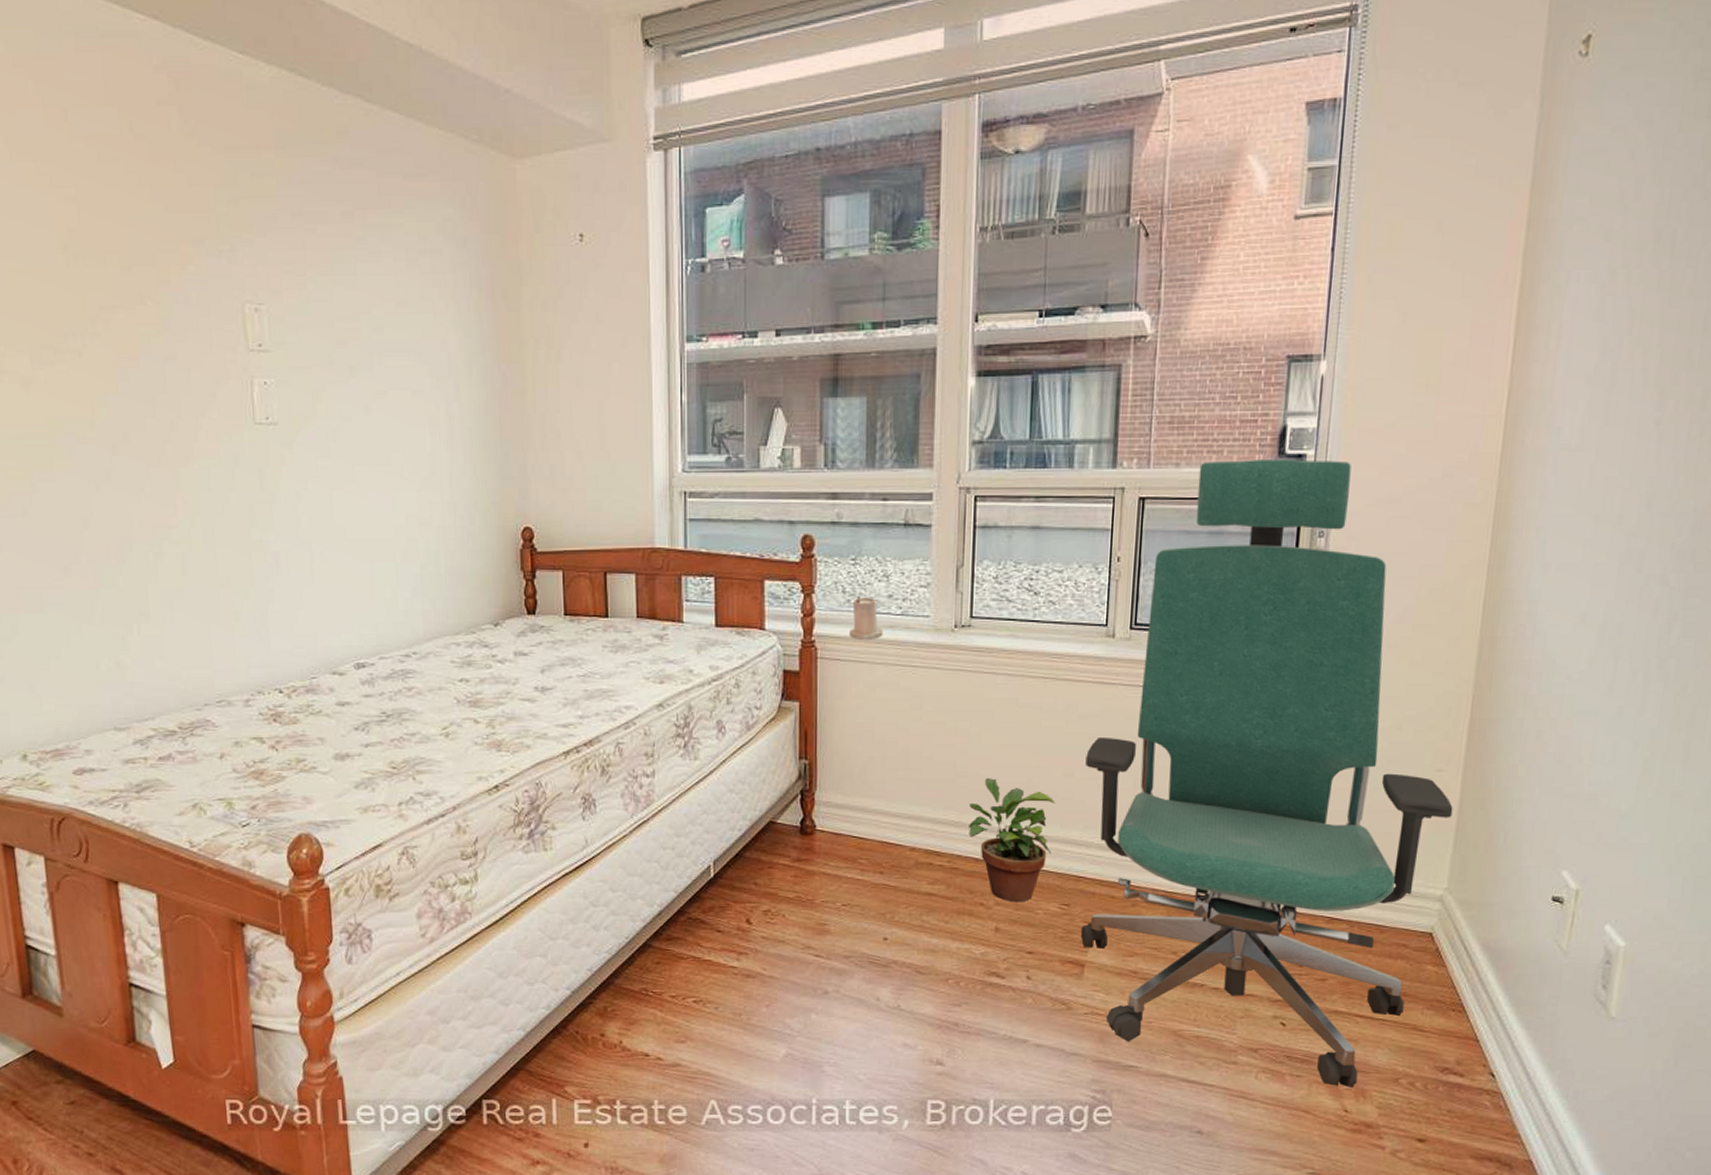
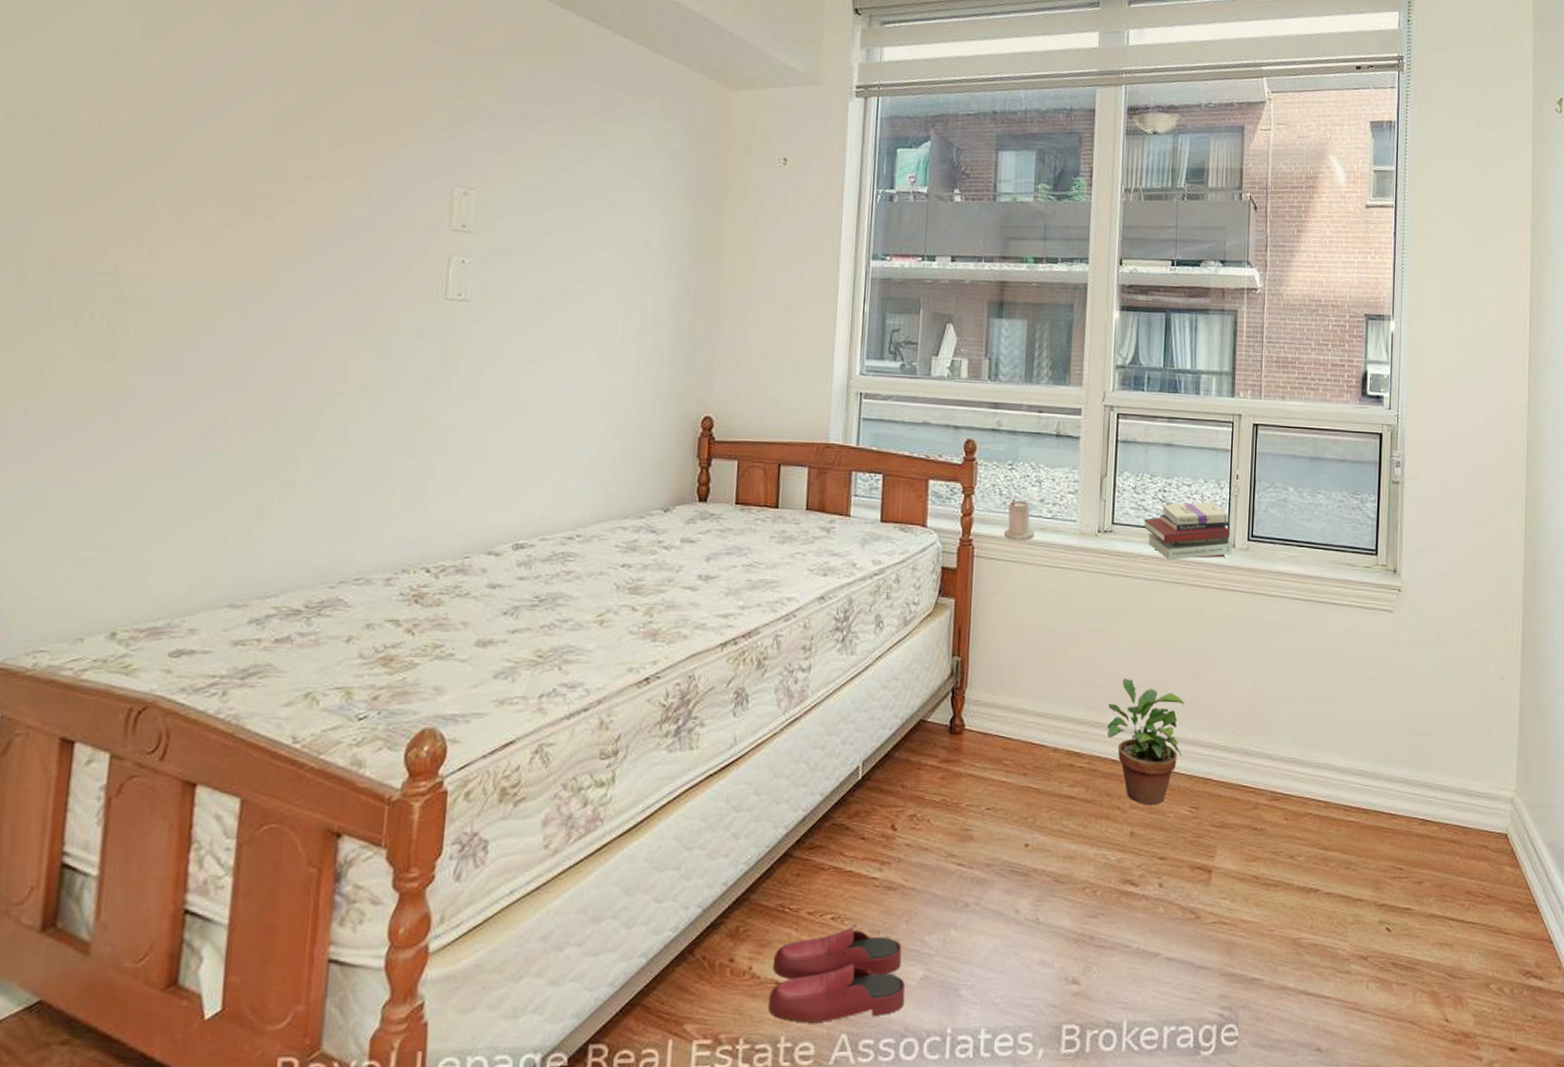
slippers: none [640,1010,770,1090] -> present [768,927,906,1023]
books: none [1006,589,1111,654] -> present [1143,502,1232,561]
chair: present [1080,459,1453,1087] -> none [1207,397,1515,995]

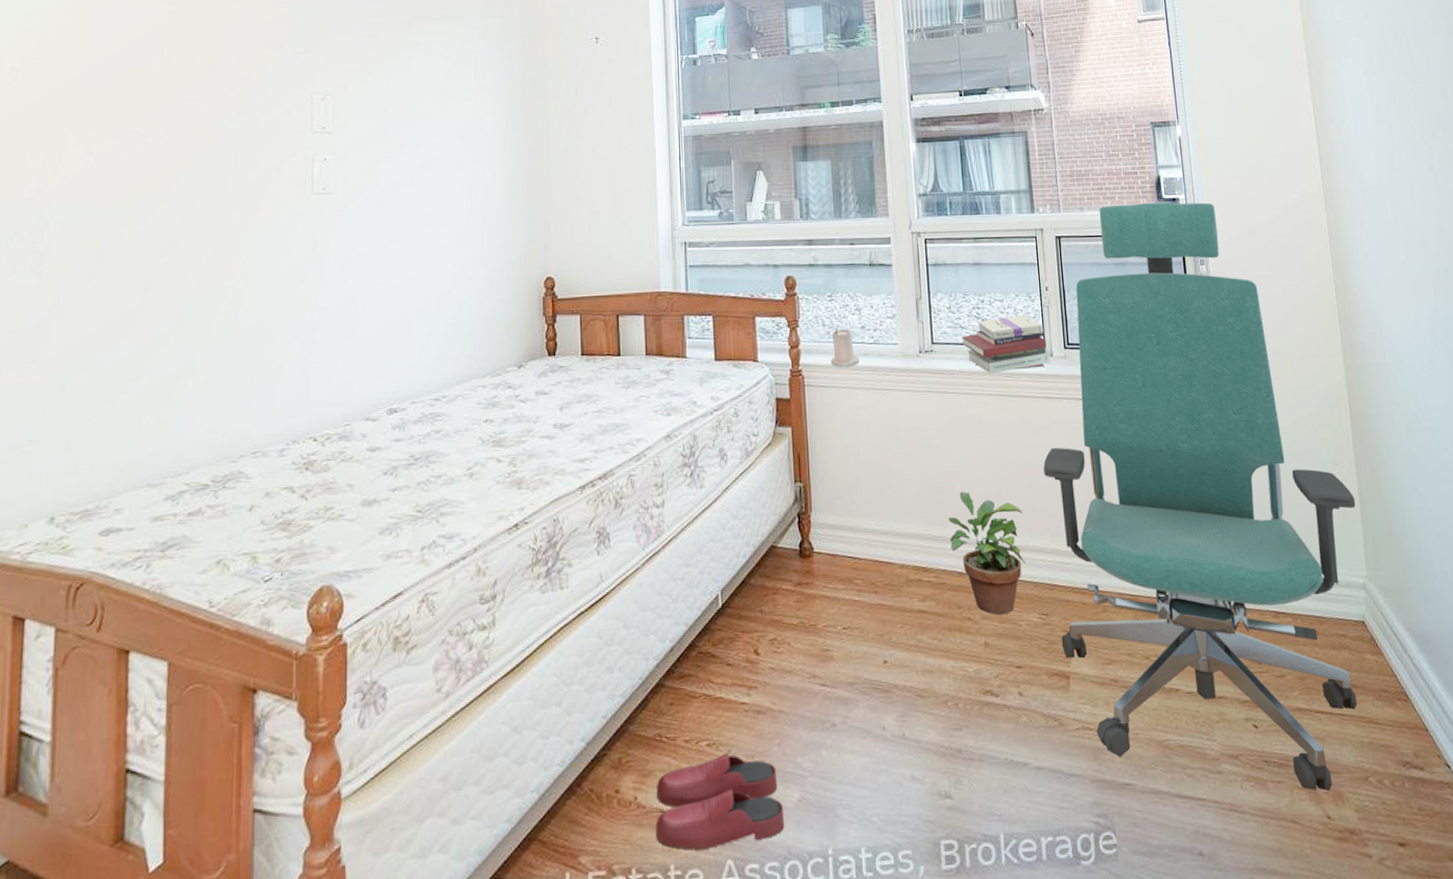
chair: none [1207,397,1515,995] -> present [1043,202,1357,791]

